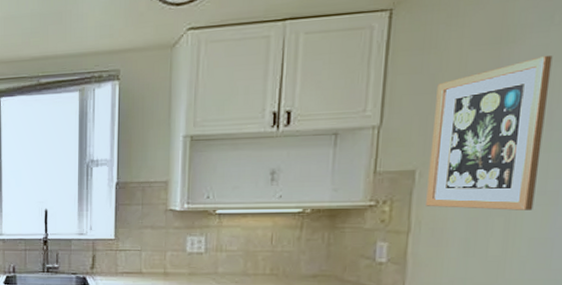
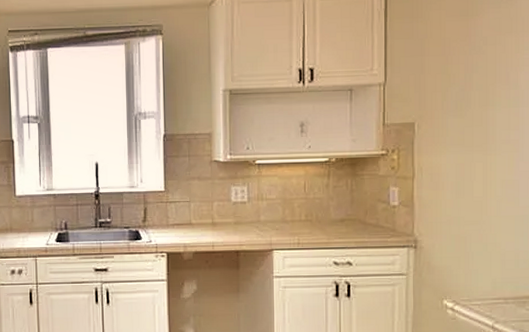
wall art: present [426,56,553,210] -> none [424,28,505,157]

